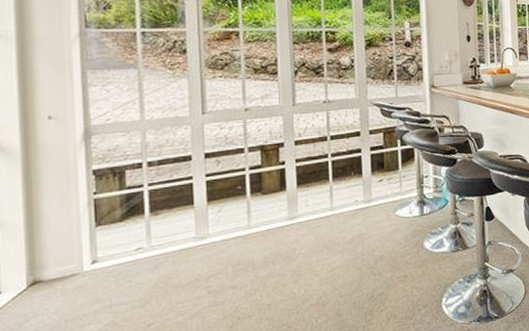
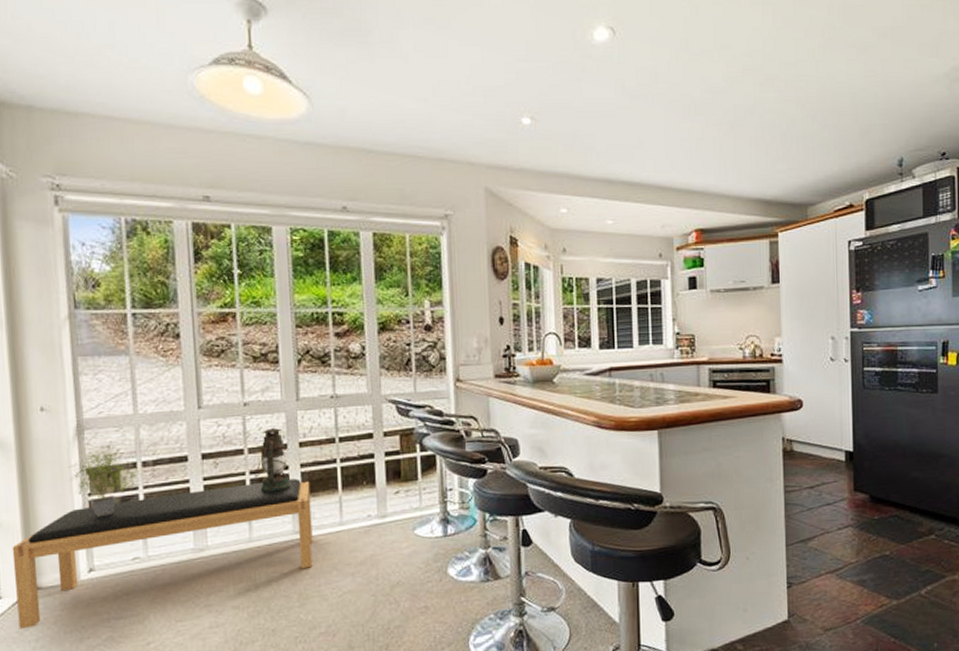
bench: none [14,172,306,321] -> present [12,478,313,629]
potted plant: none [75,148,147,213] -> present [69,445,142,517]
lantern: none [253,129,287,185] -> present [254,428,291,493]

